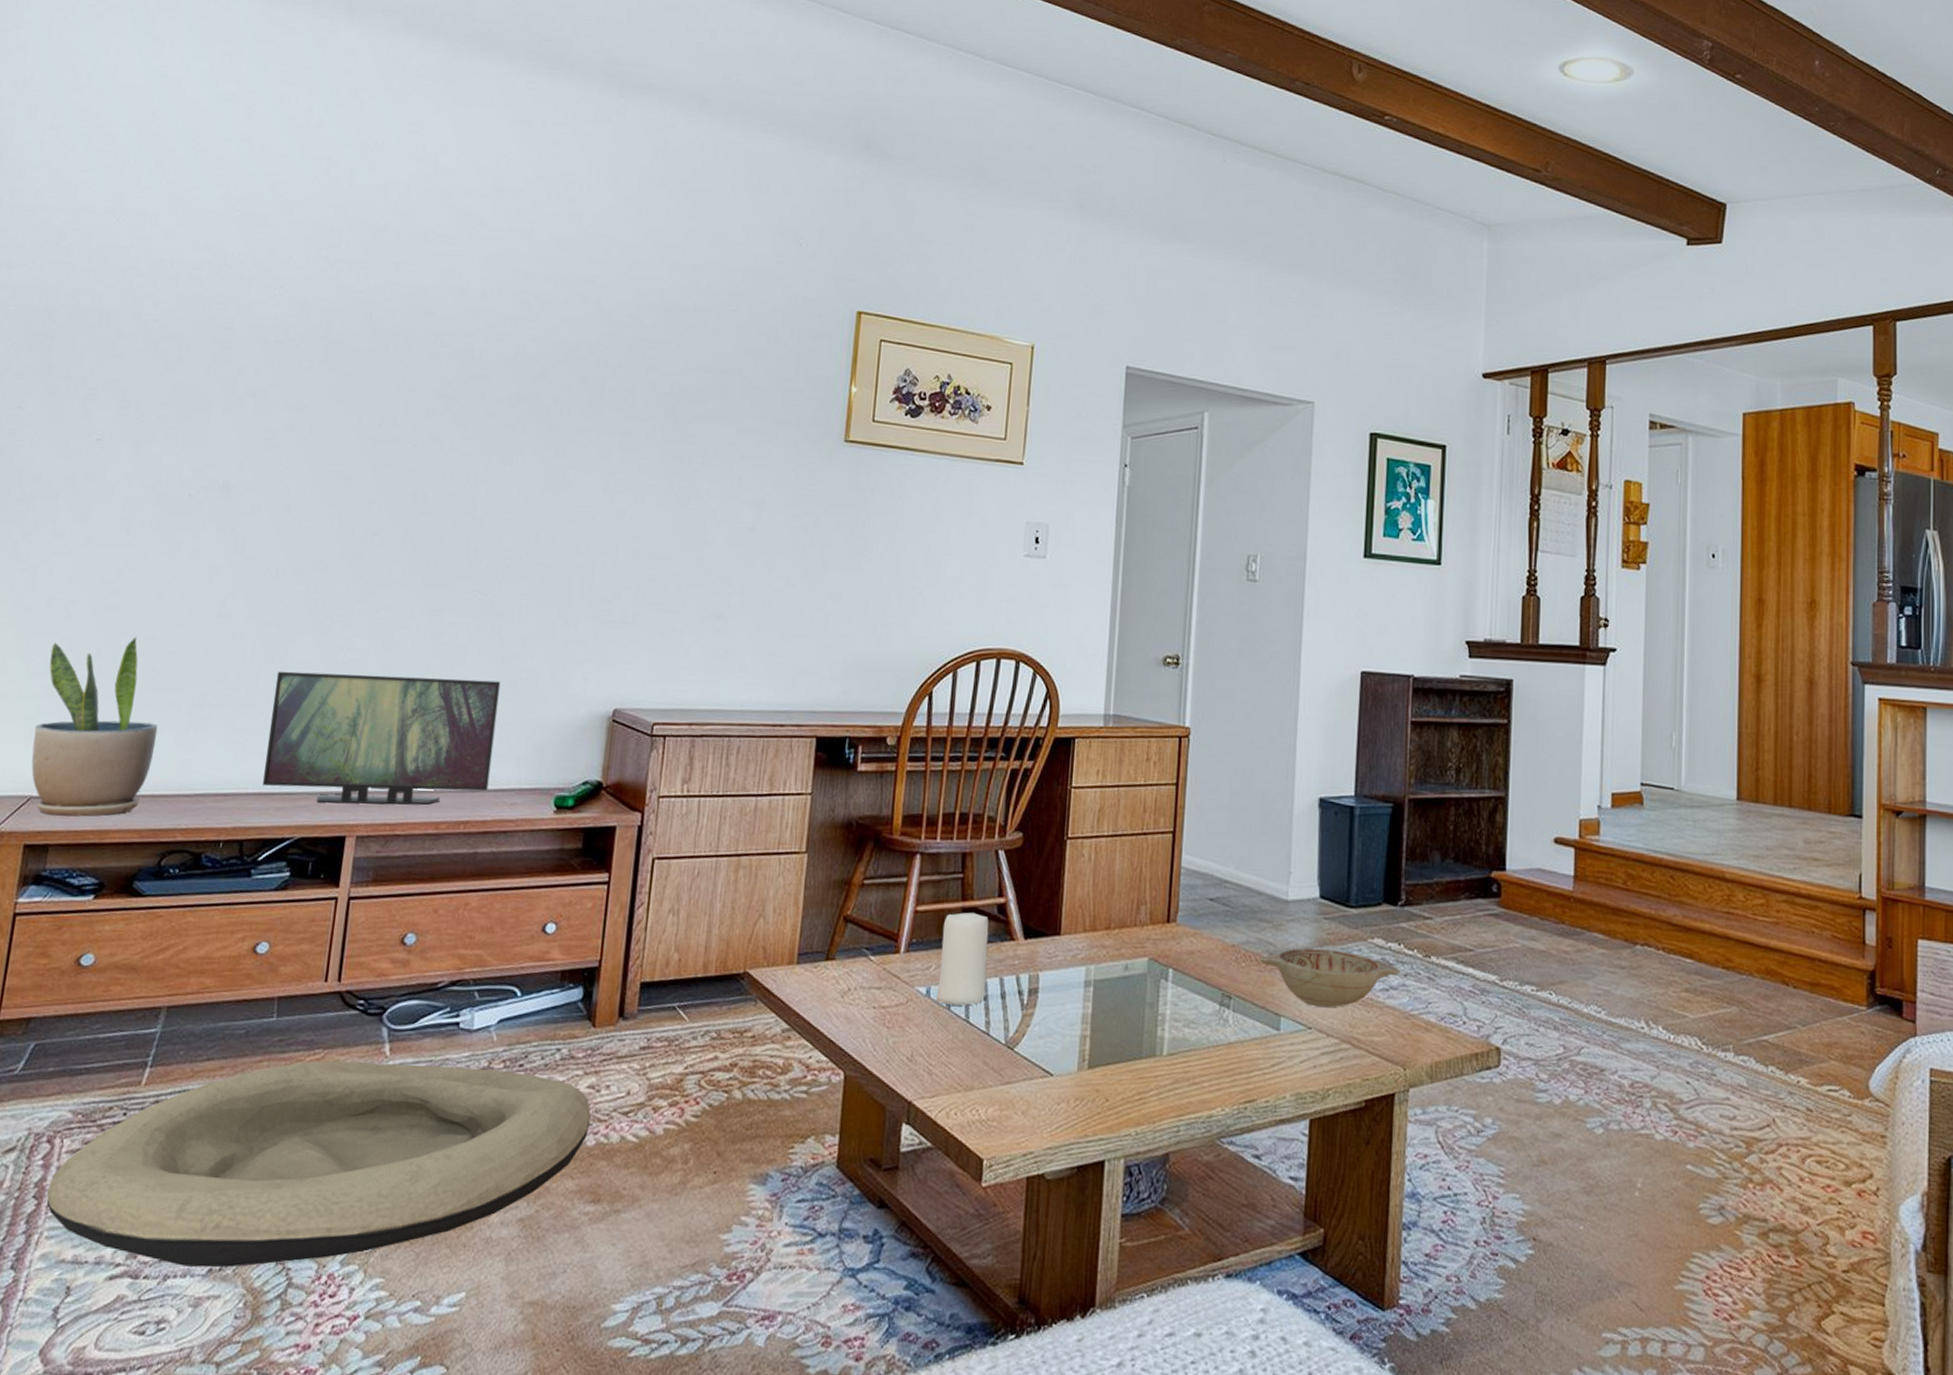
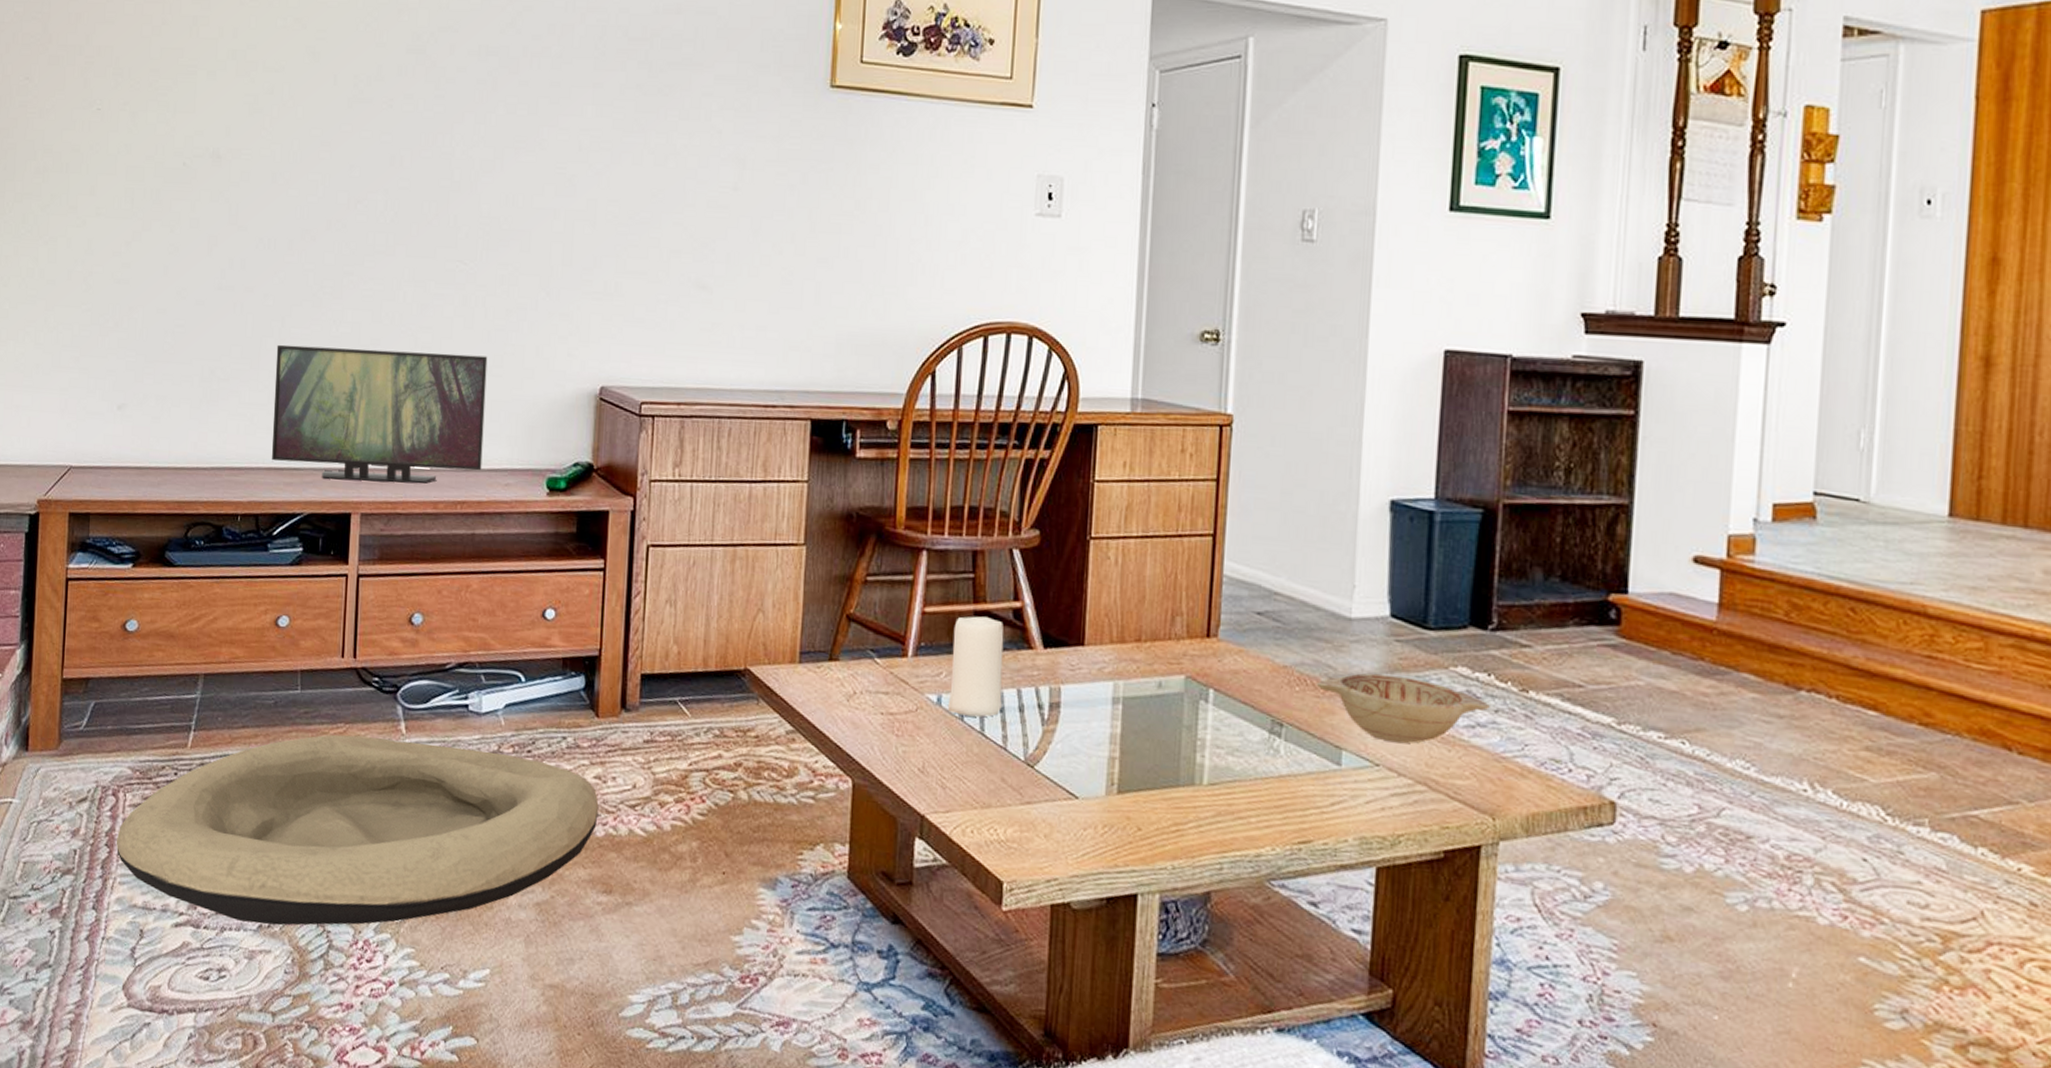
potted plant: present [31,636,158,817] -> none [68,309,175,487]

